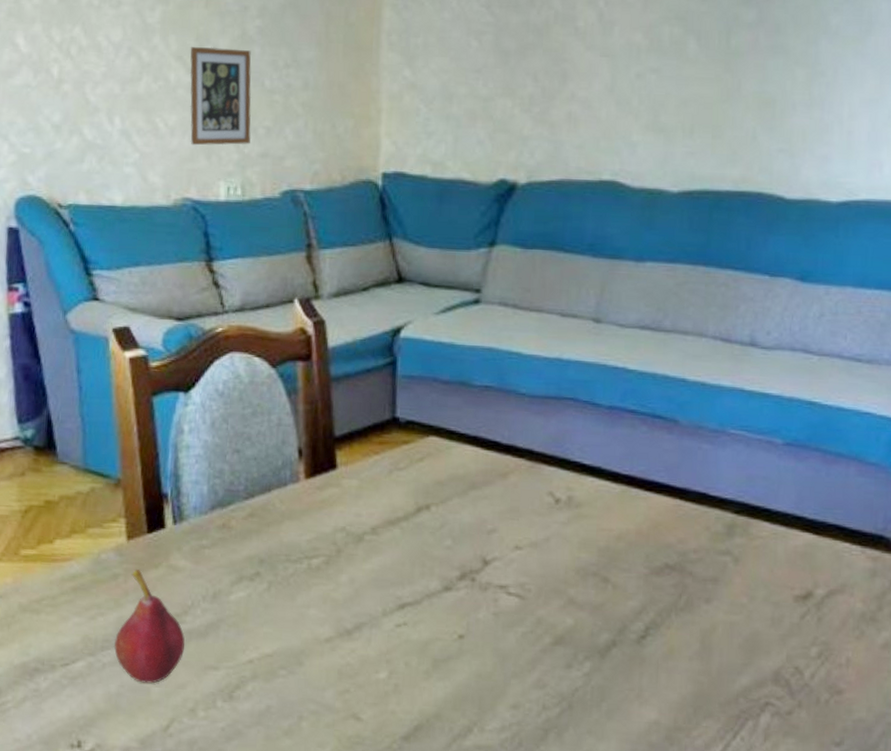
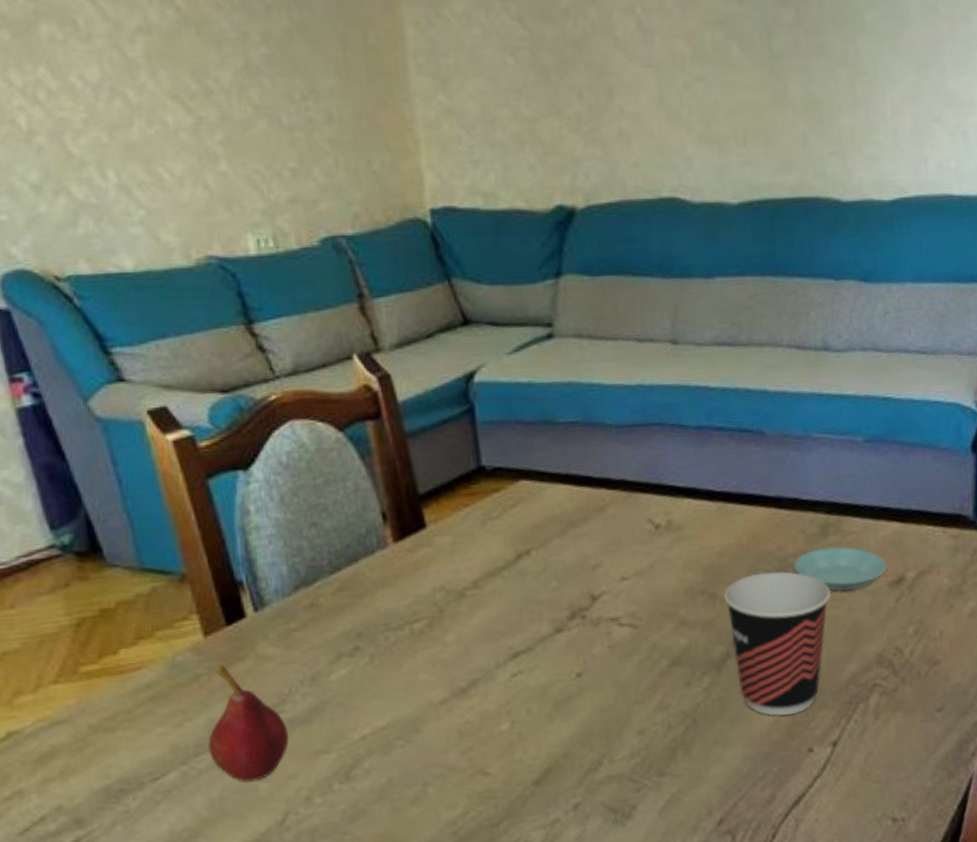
picture frame: present [190,46,252,146] -> none [186,81,276,196]
cup: none [617,563,731,719] -> present [724,571,831,716]
saucer: none [694,548,795,598] -> present [794,547,887,592]

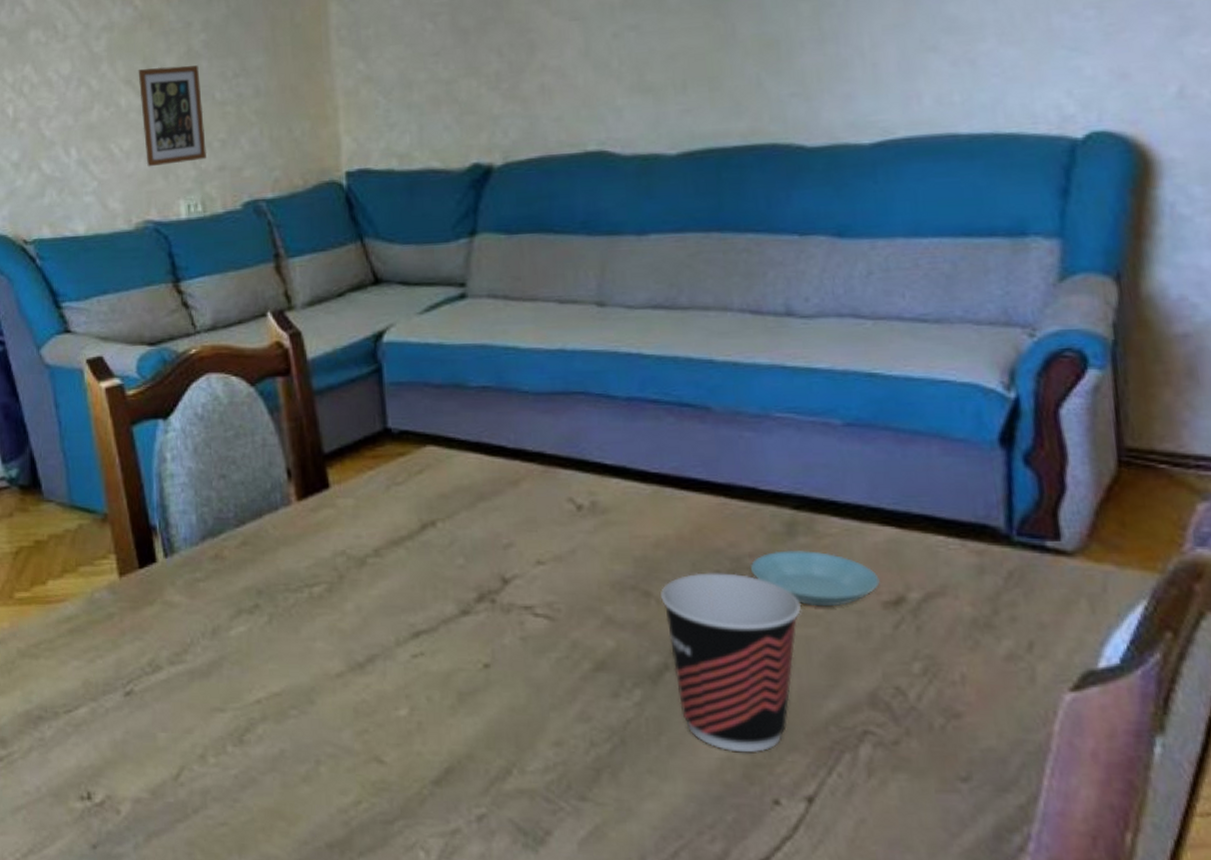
picture frame: none [186,81,276,196] -> present [138,65,207,167]
fruit: present [208,666,288,782] -> none [115,608,187,729]

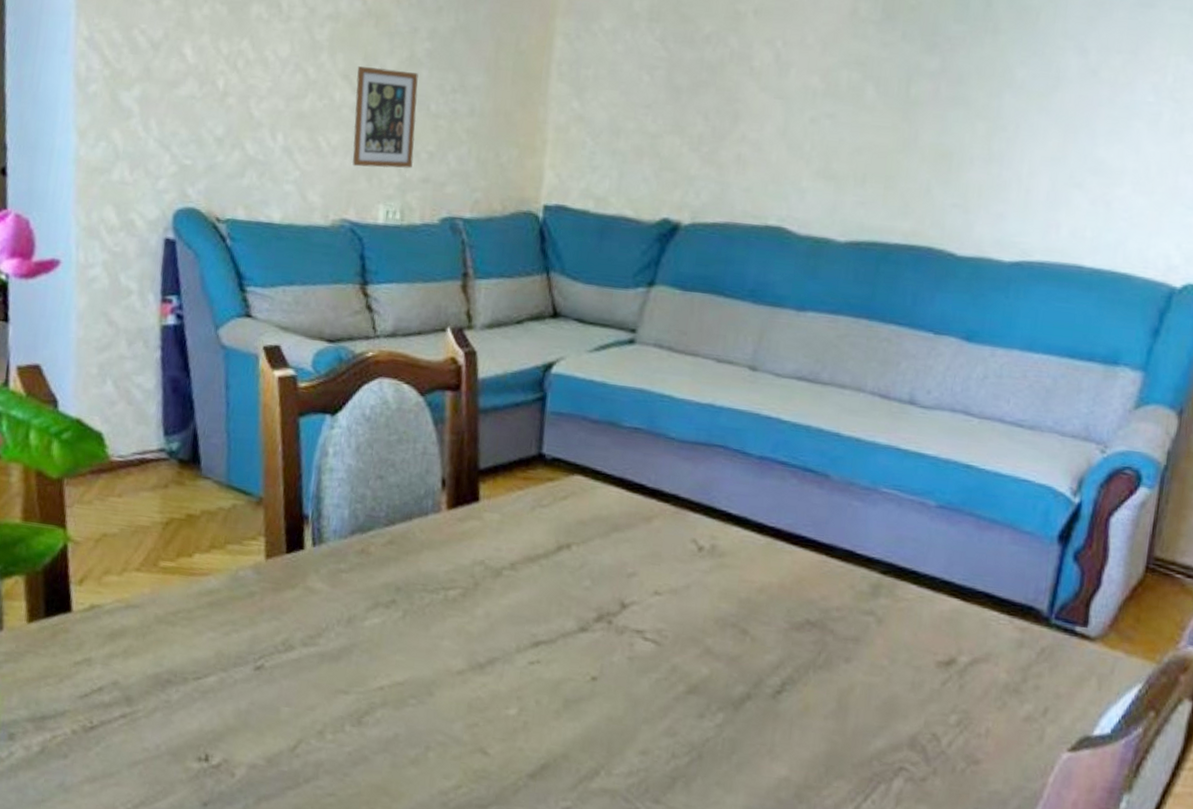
cup: present [661,572,802,753] -> none [754,618,872,776]
saucer: present [751,550,880,607] -> none [836,608,939,661]

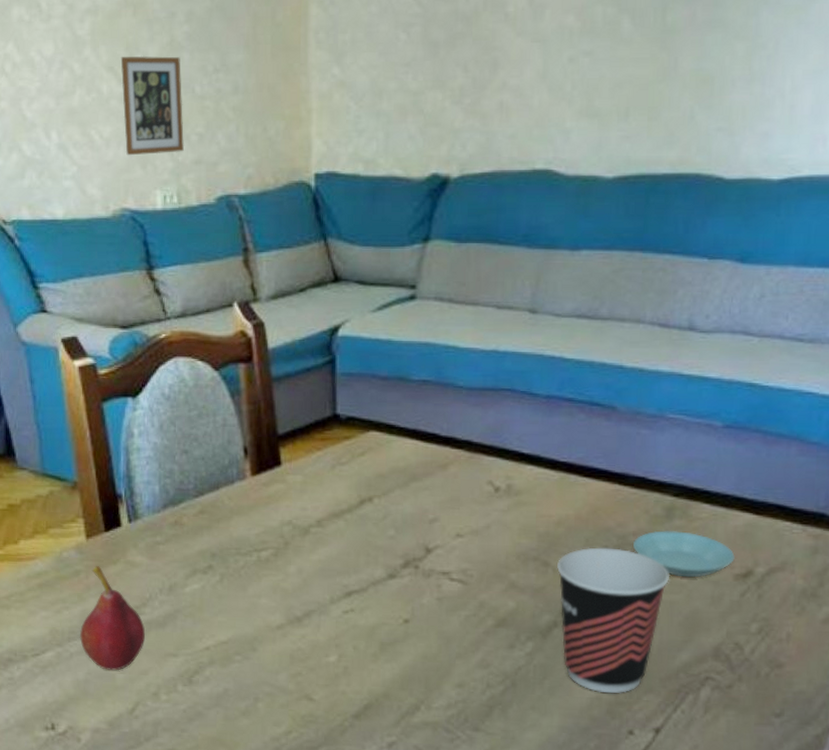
fruit: none [246,589,317,703] -> present [79,566,145,671]
cup: none [754,618,872,776] -> present [557,547,671,694]
saucer: none [836,608,939,661] -> present [633,531,735,578]

